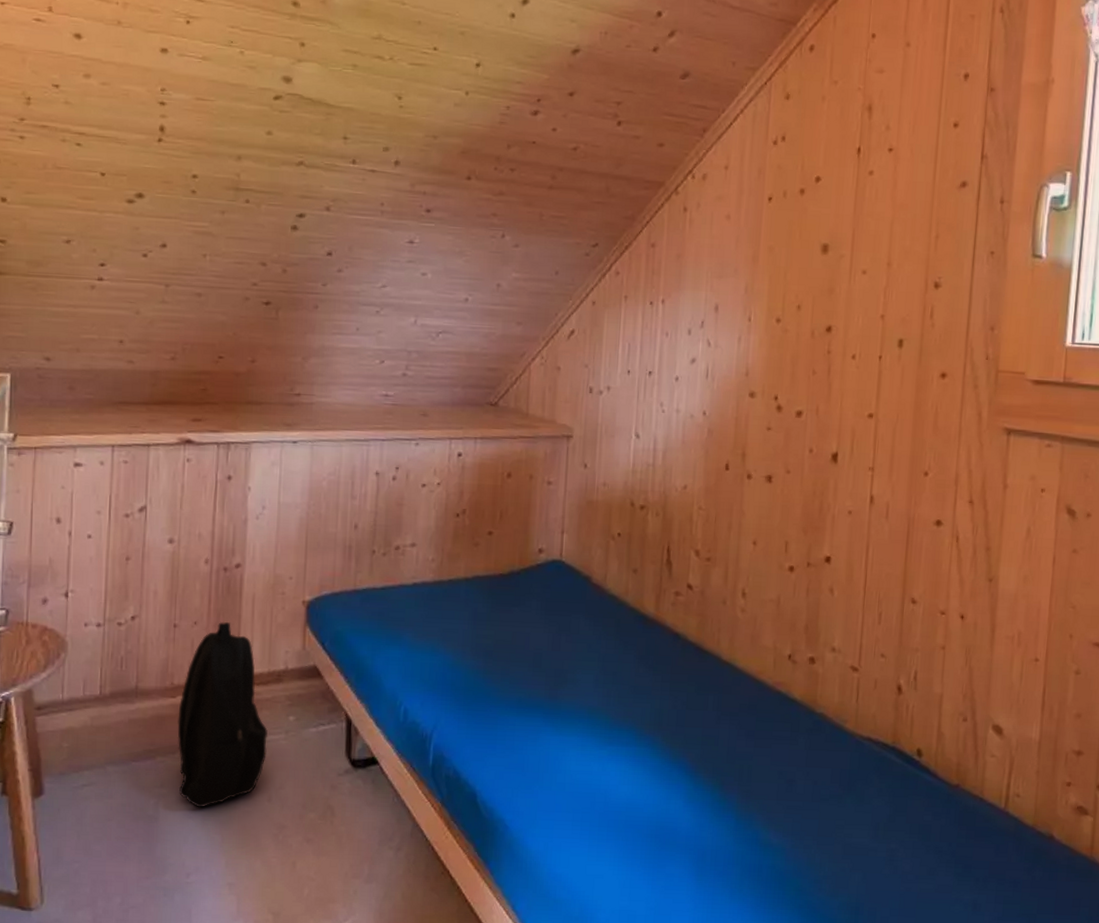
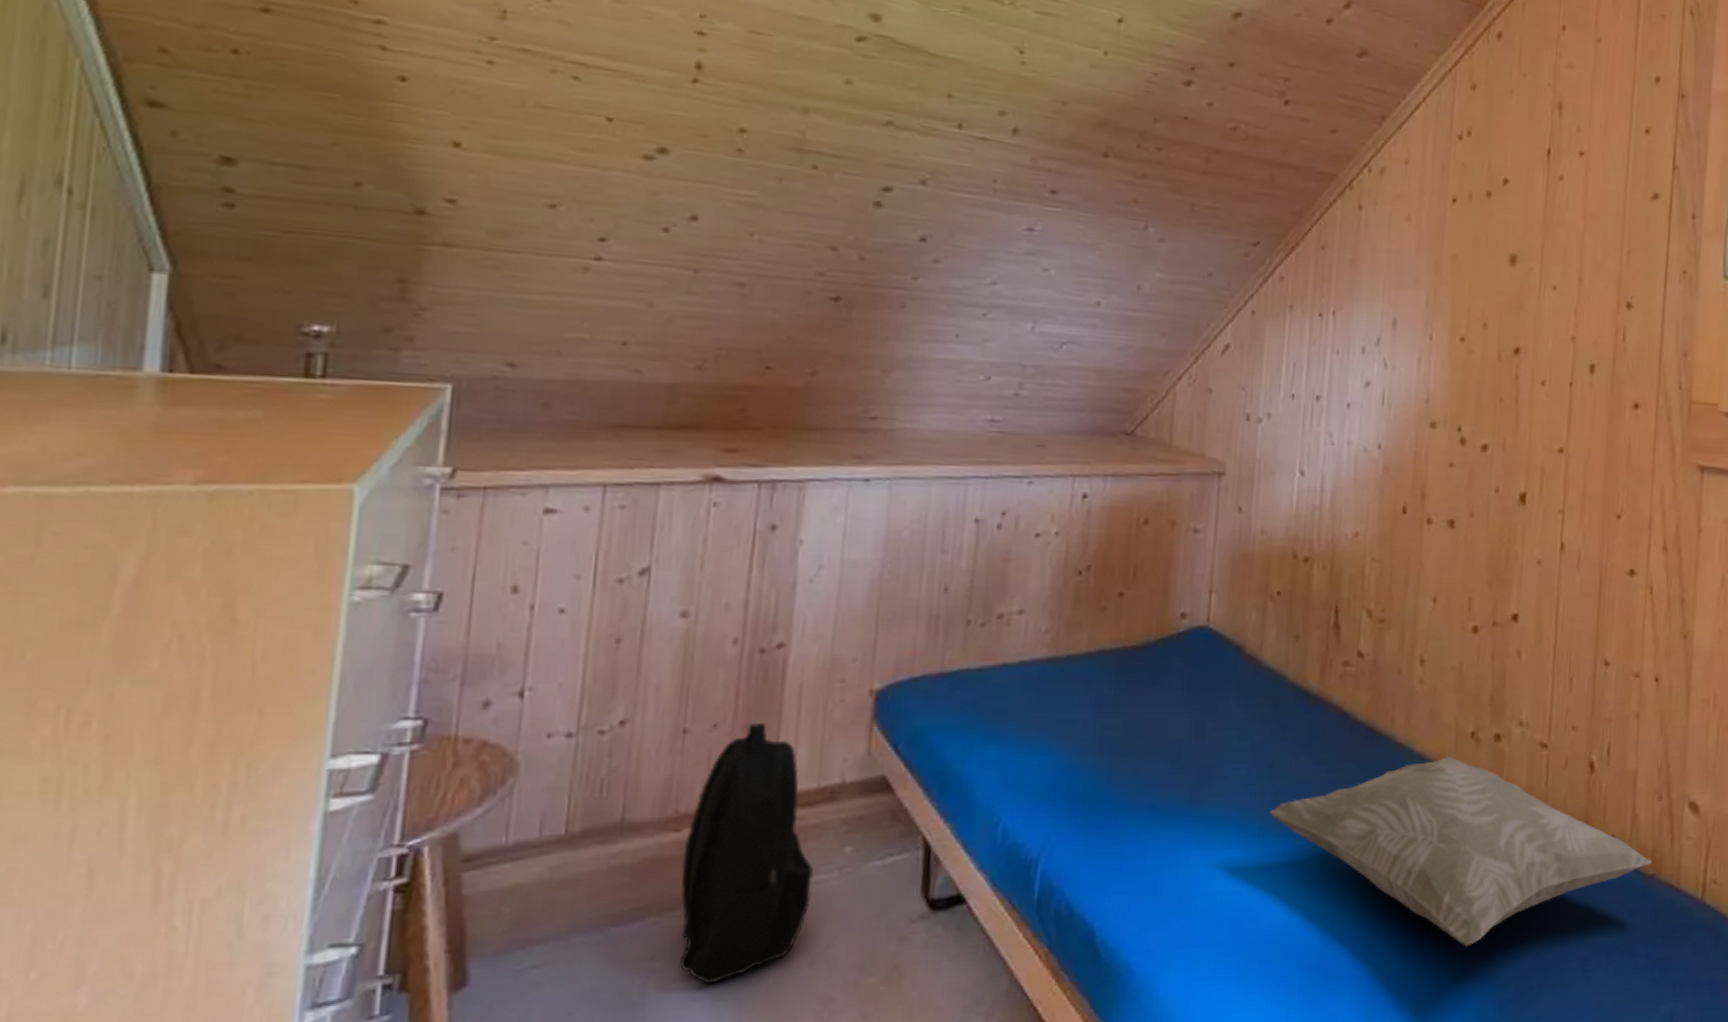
decorative pillow: none [615,673,956,831] -> present [1270,756,1651,947]

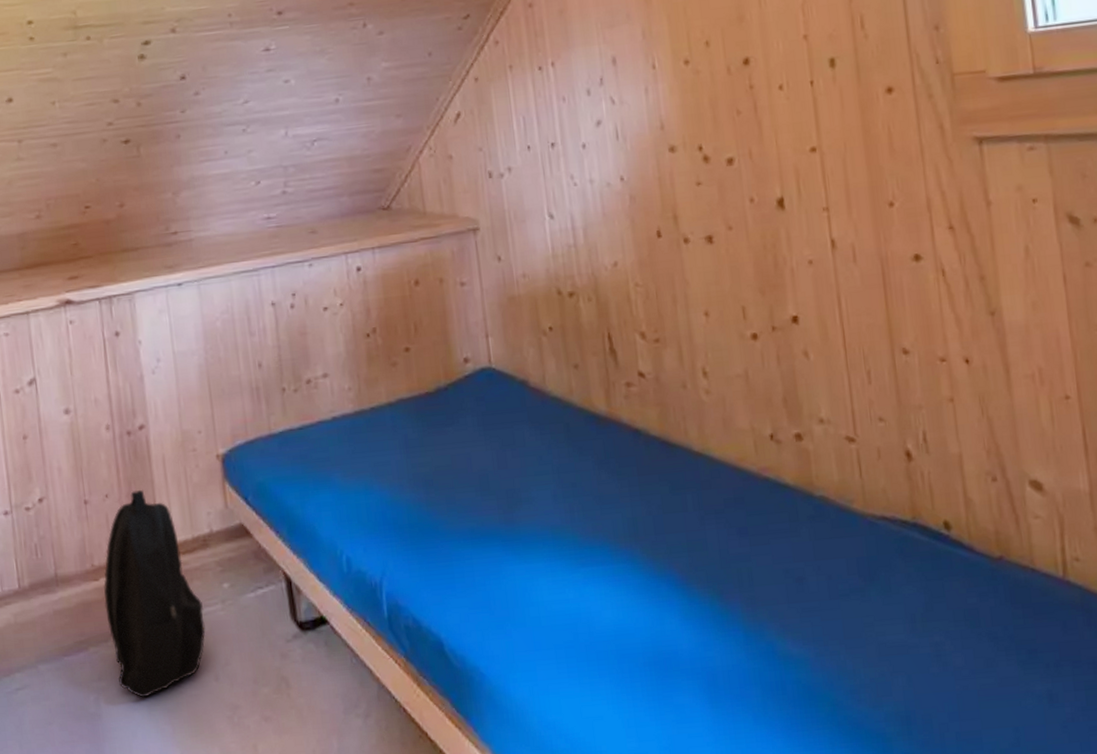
decorative pillow: present [1270,756,1651,947] -> none [581,459,996,638]

